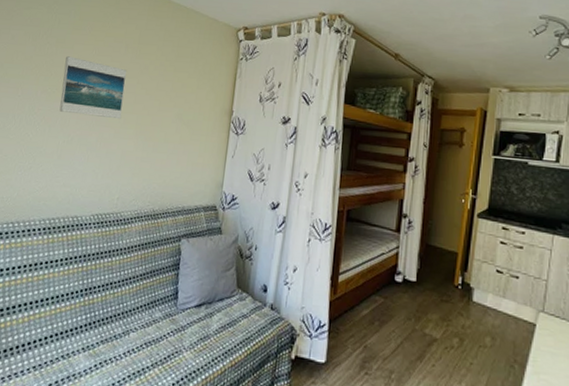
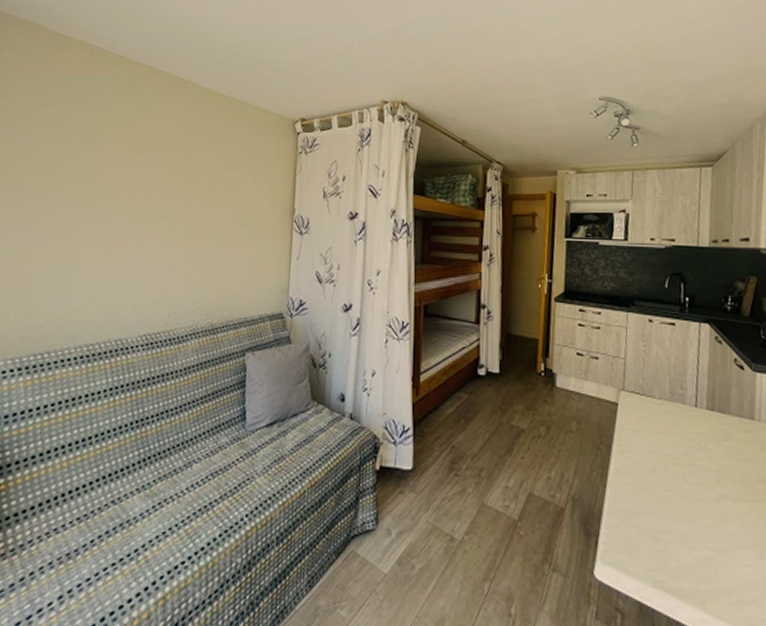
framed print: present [59,56,127,120] -> none [92,158,171,226]

